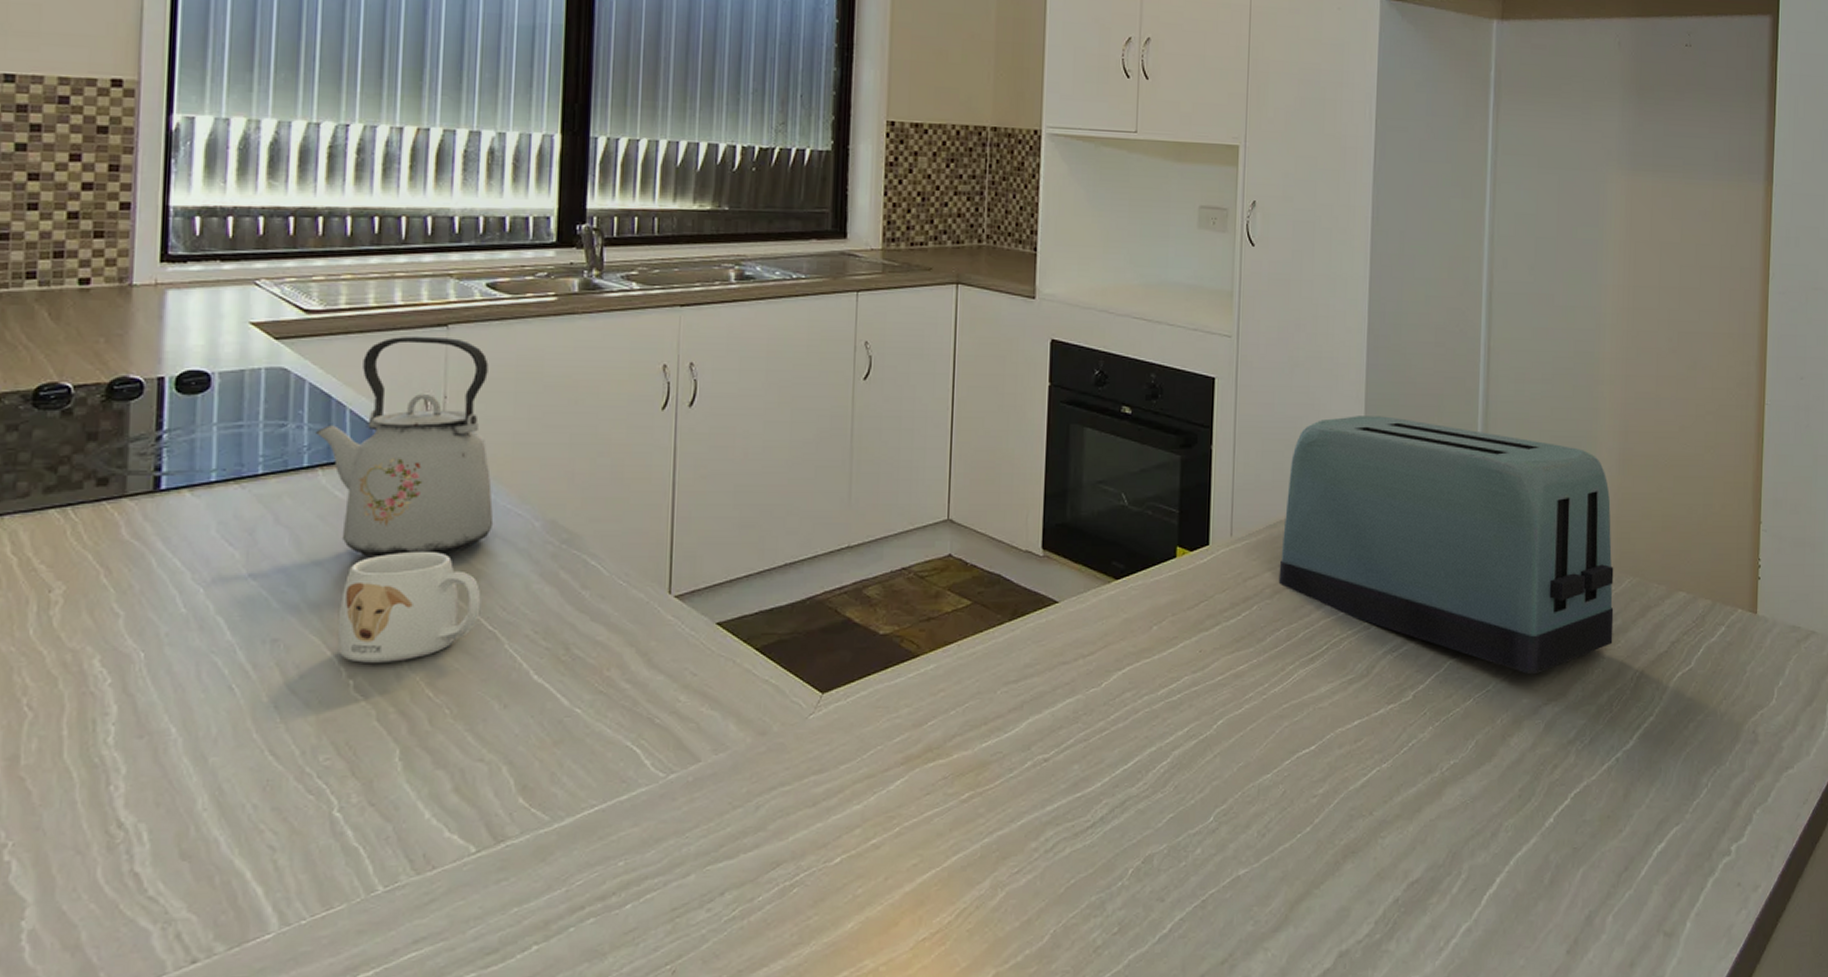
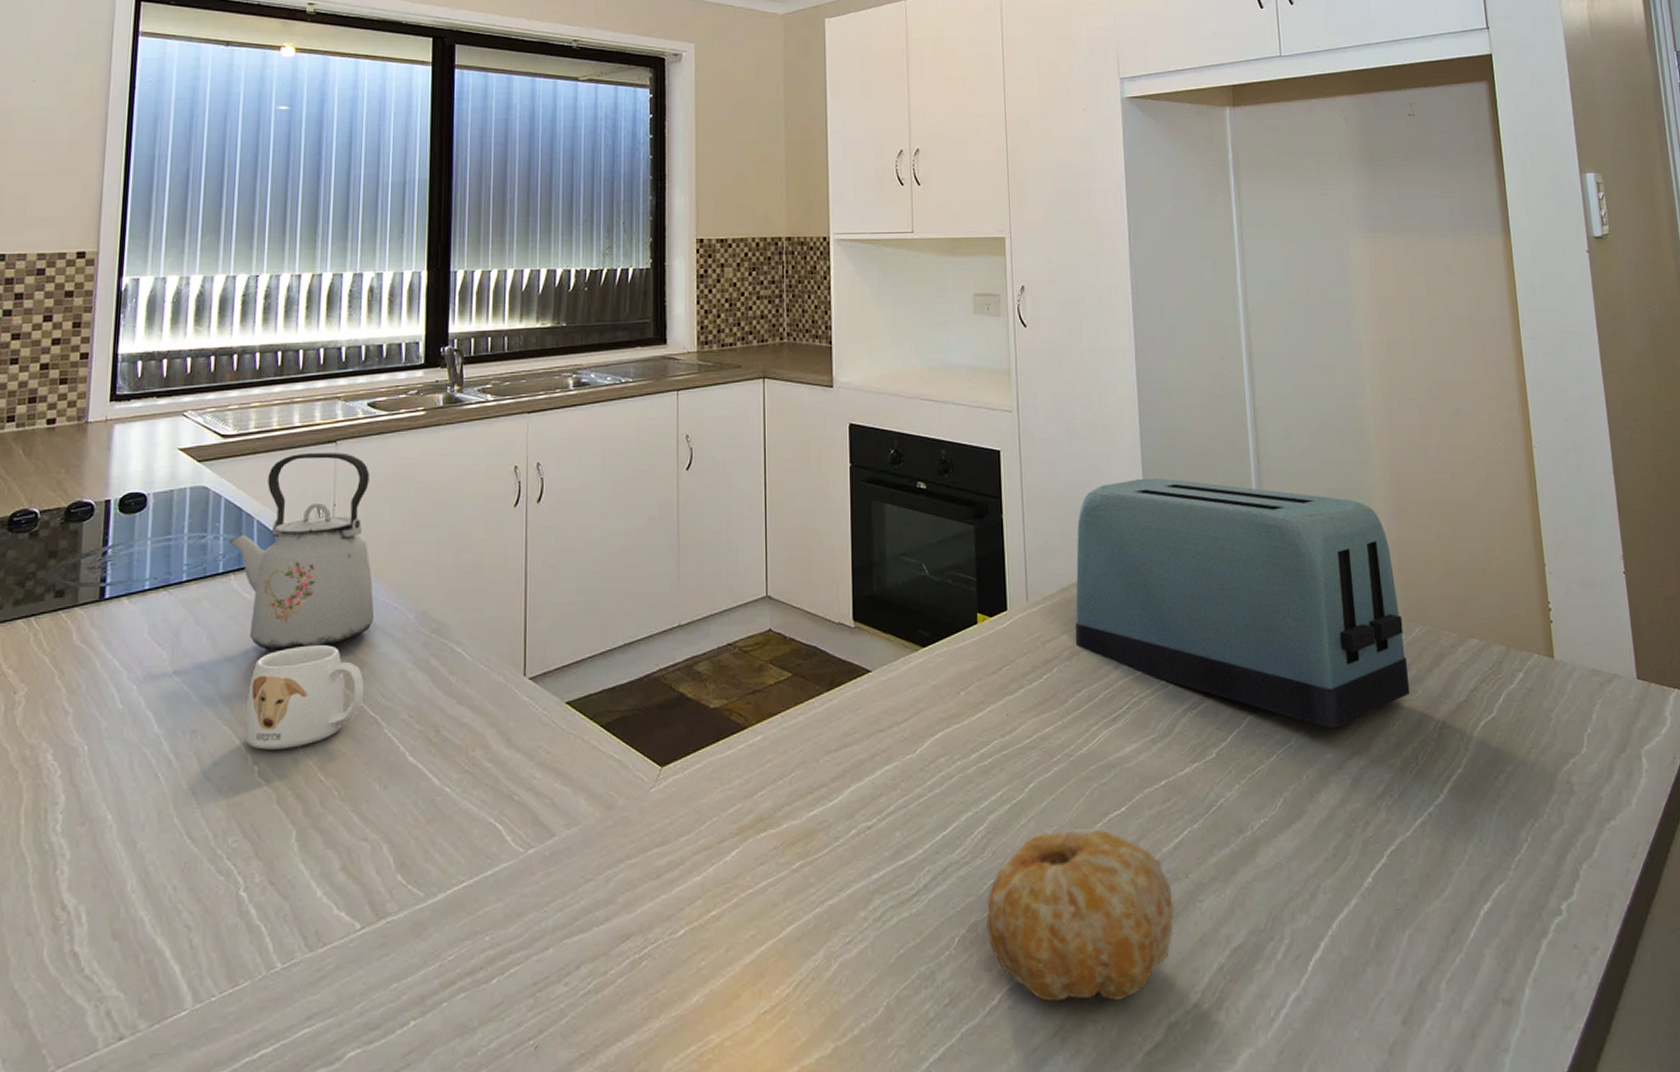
fruit: none [1162,764,1355,931] -> present [986,827,1174,1002]

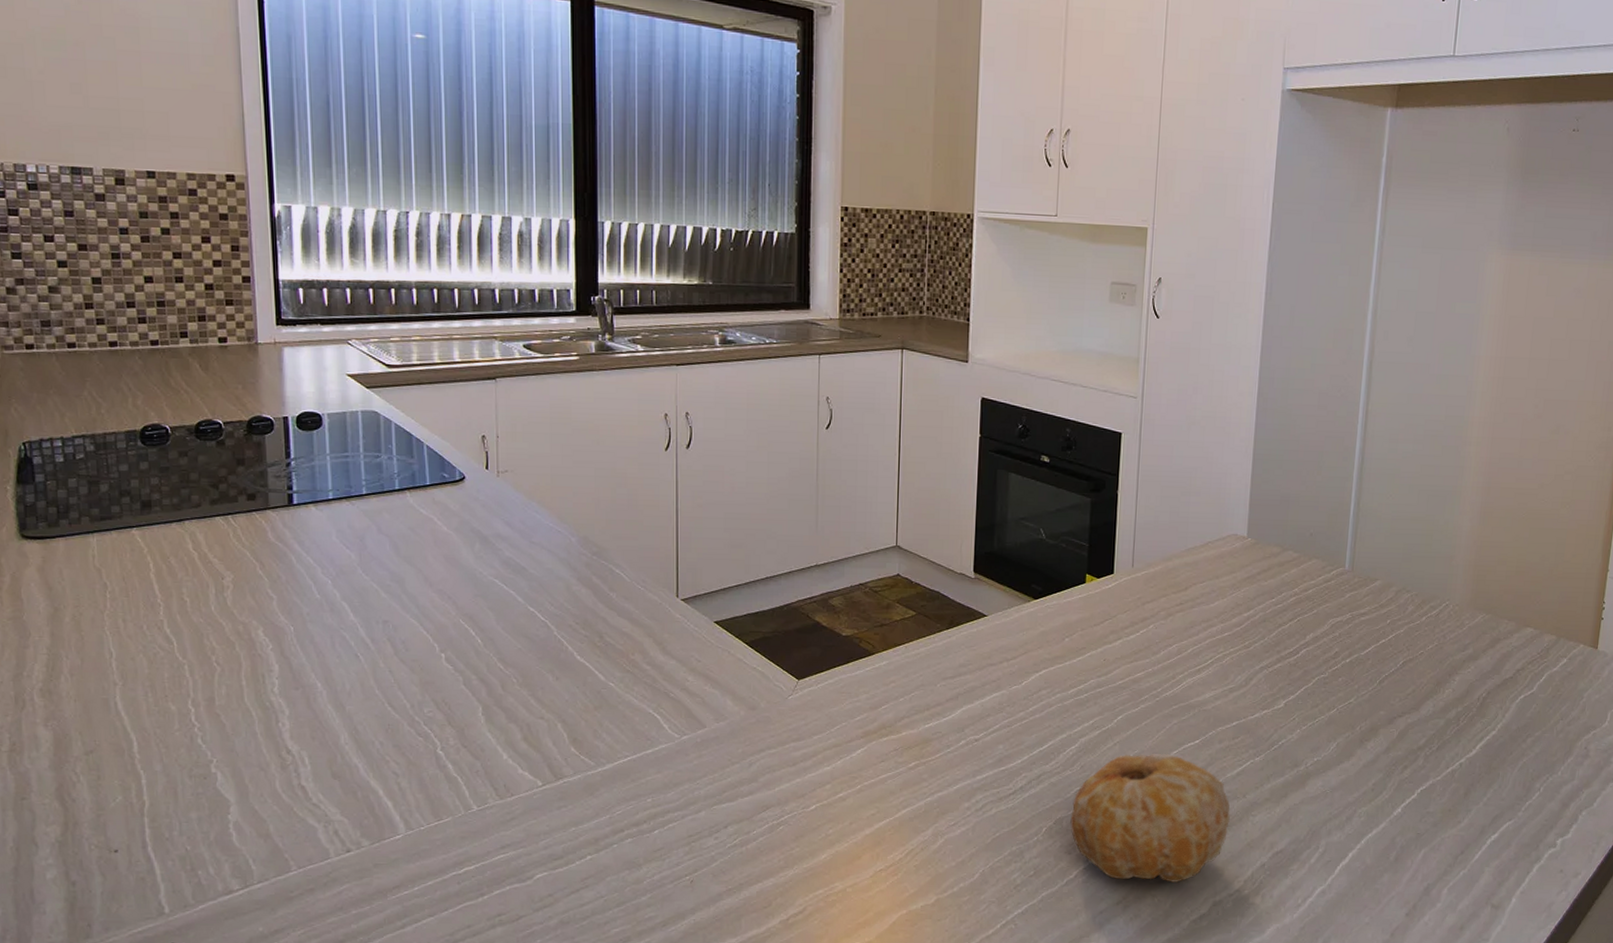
kettle: present [228,452,375,652] -> none [402,387,540,562]
mug: present [245,645,365,750] -> none [430,558,535,642]
toaster: present [1074,478,1410,729] -> none [1172,468,1470,692]

